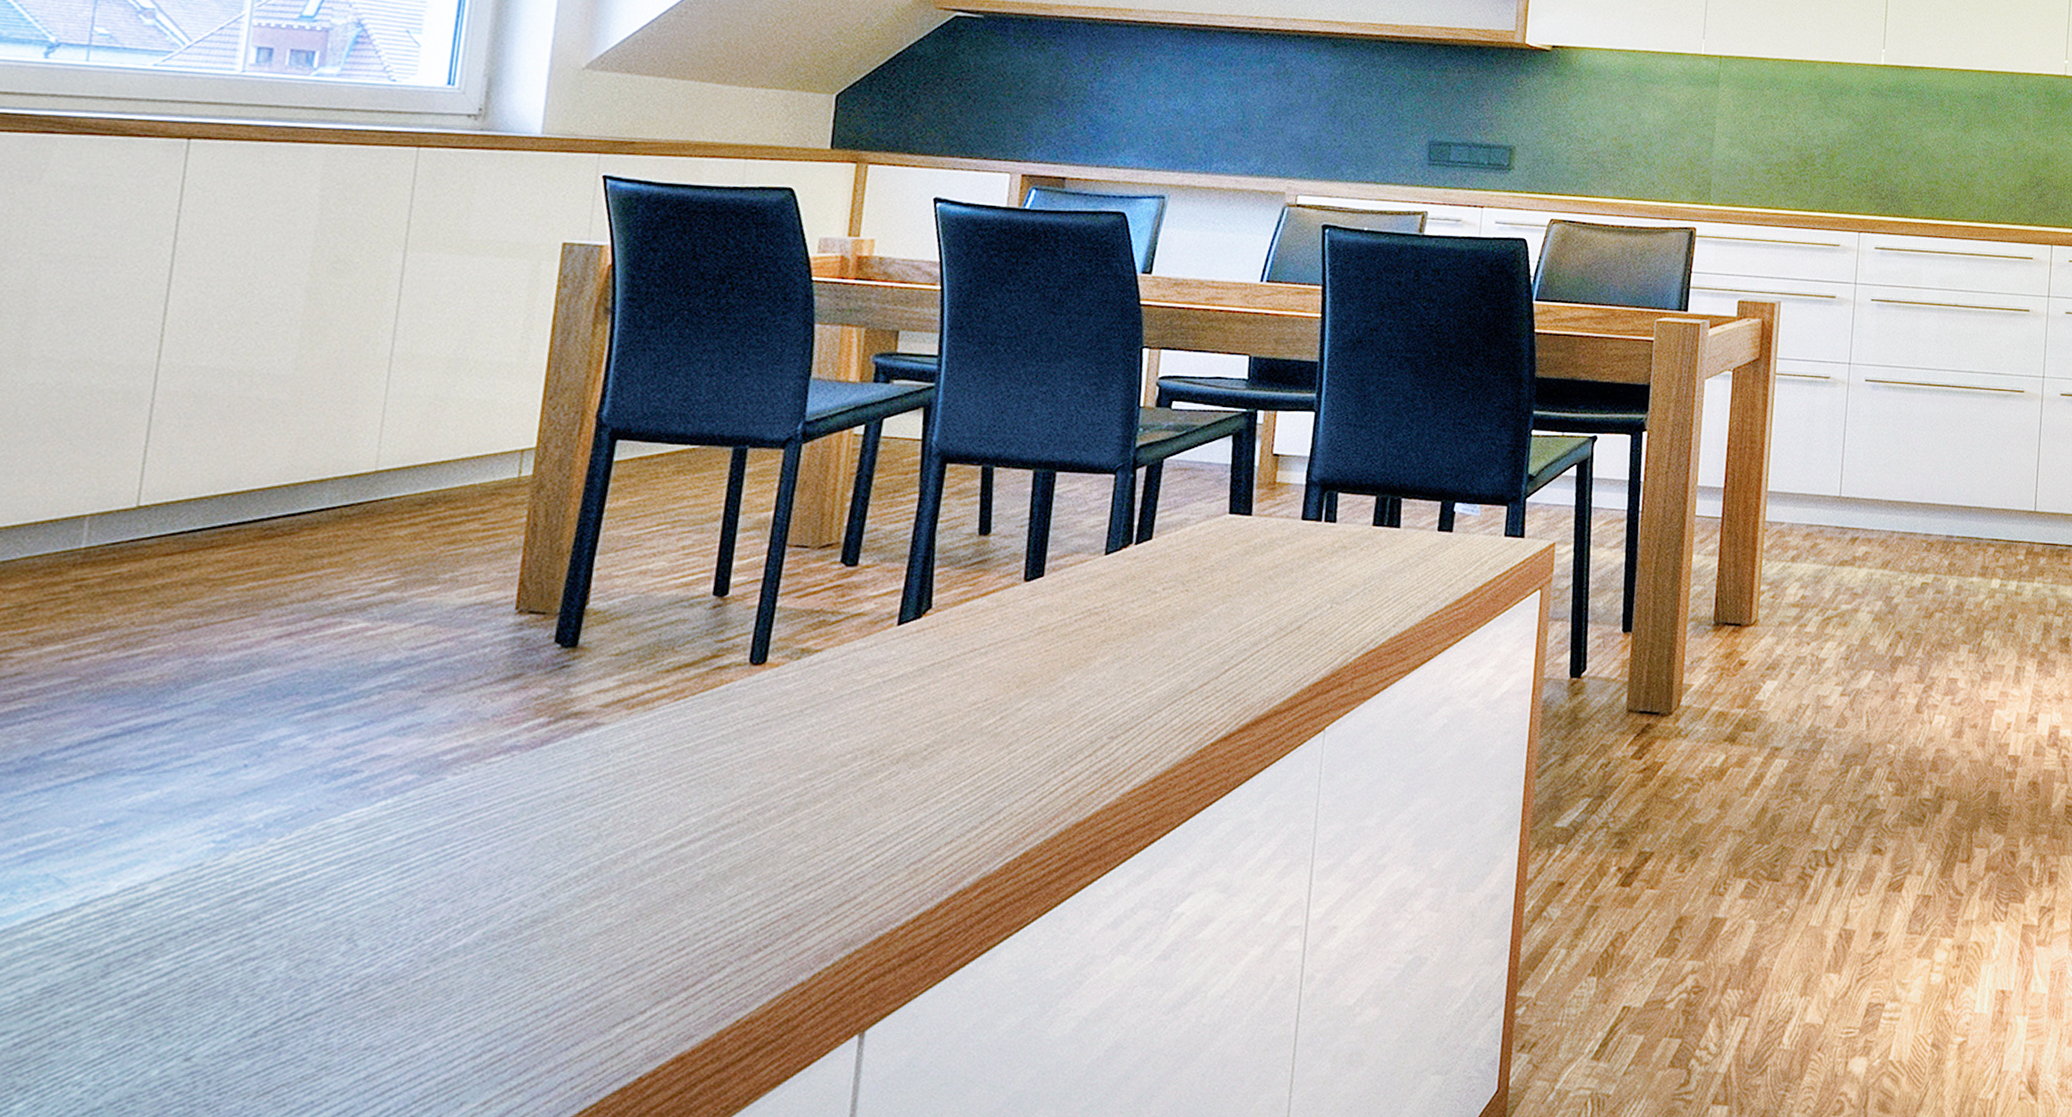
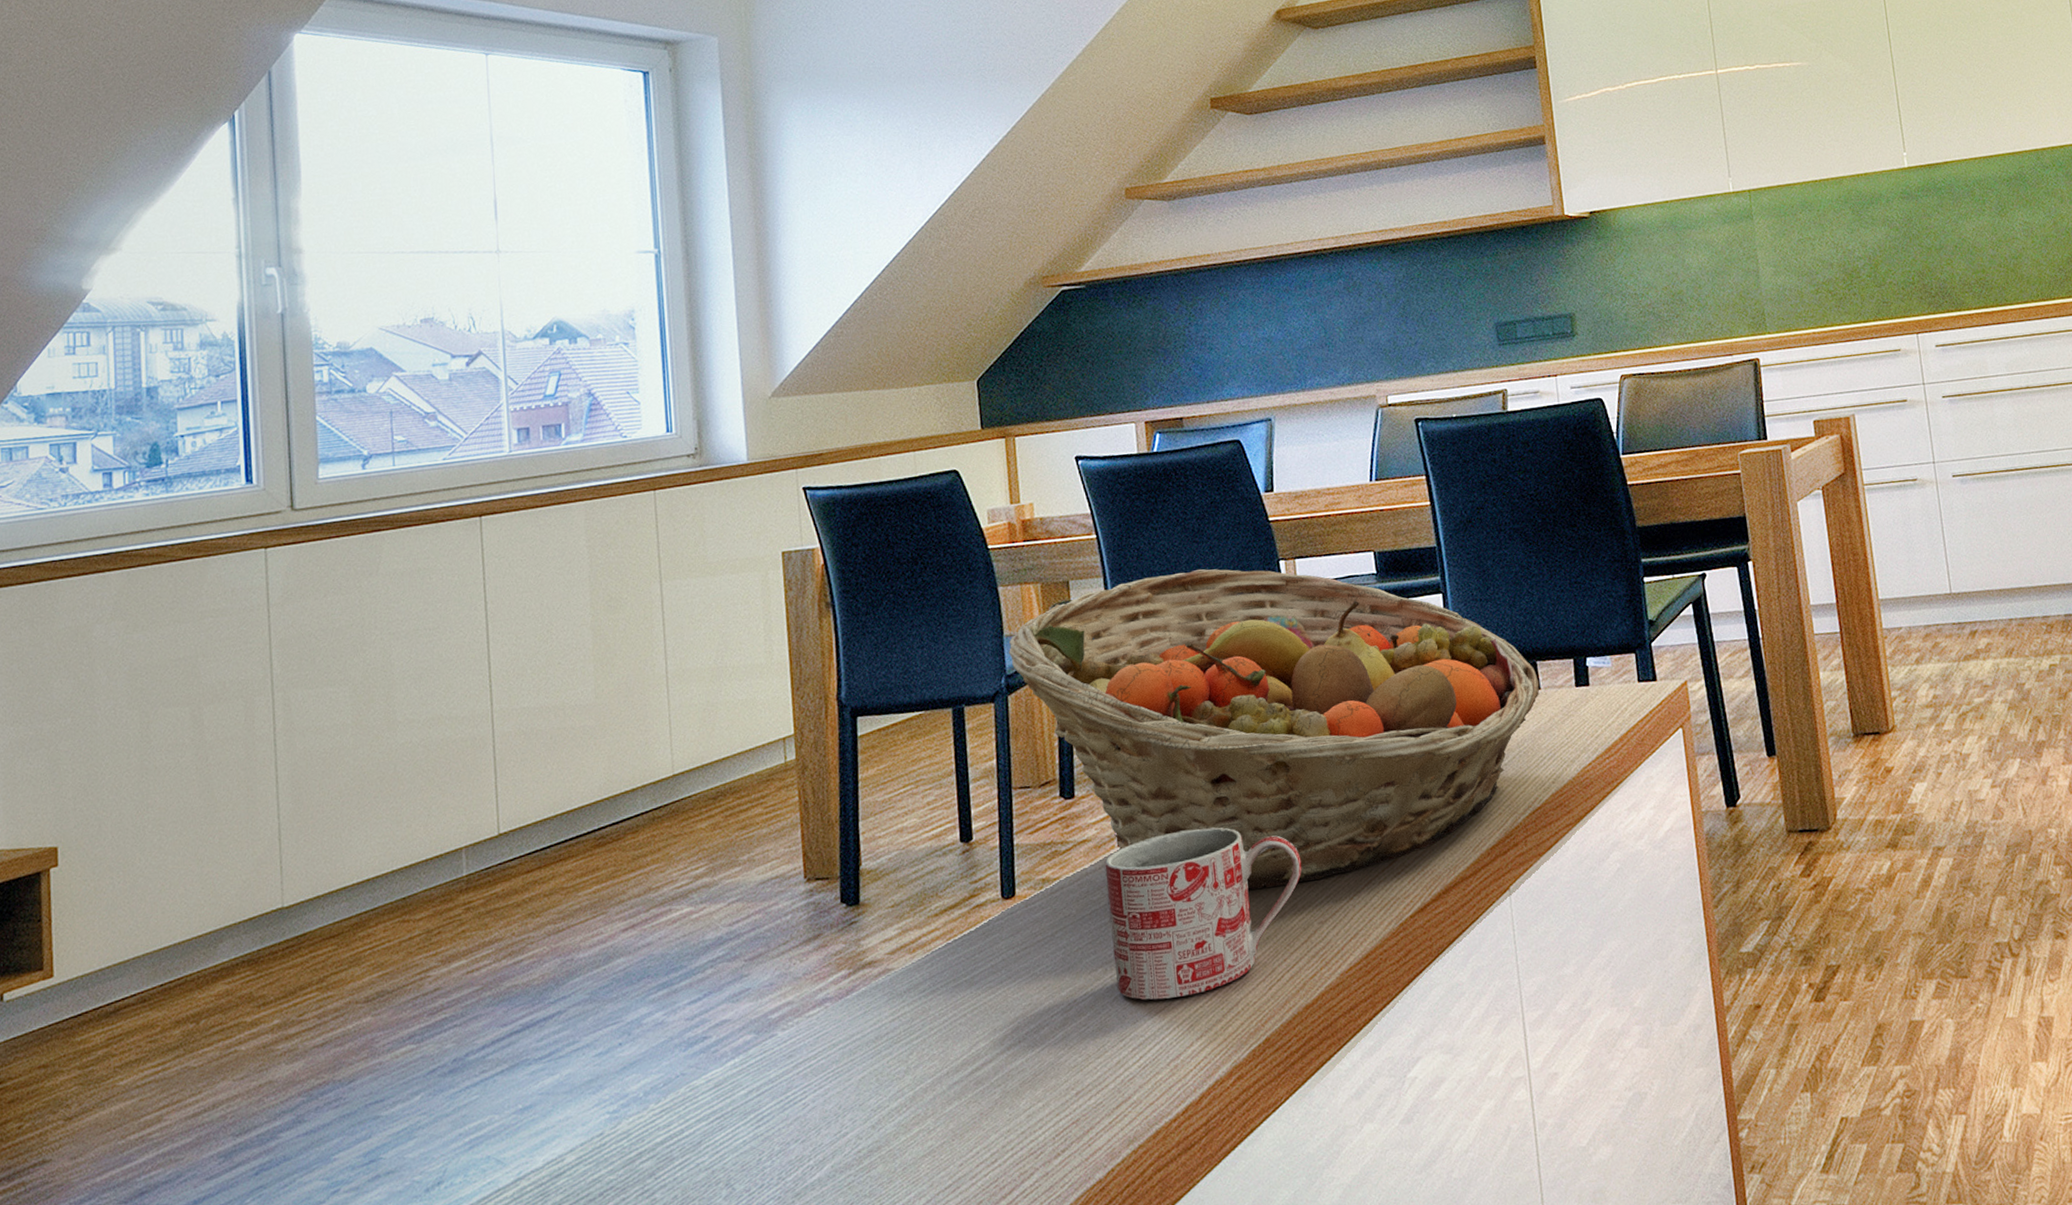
fruit basket: none [813,341,1400,693] -> present [1009,569,1540,890]
mug: none [864,618,1103,796] -> present [1104,827,1302,1001]

